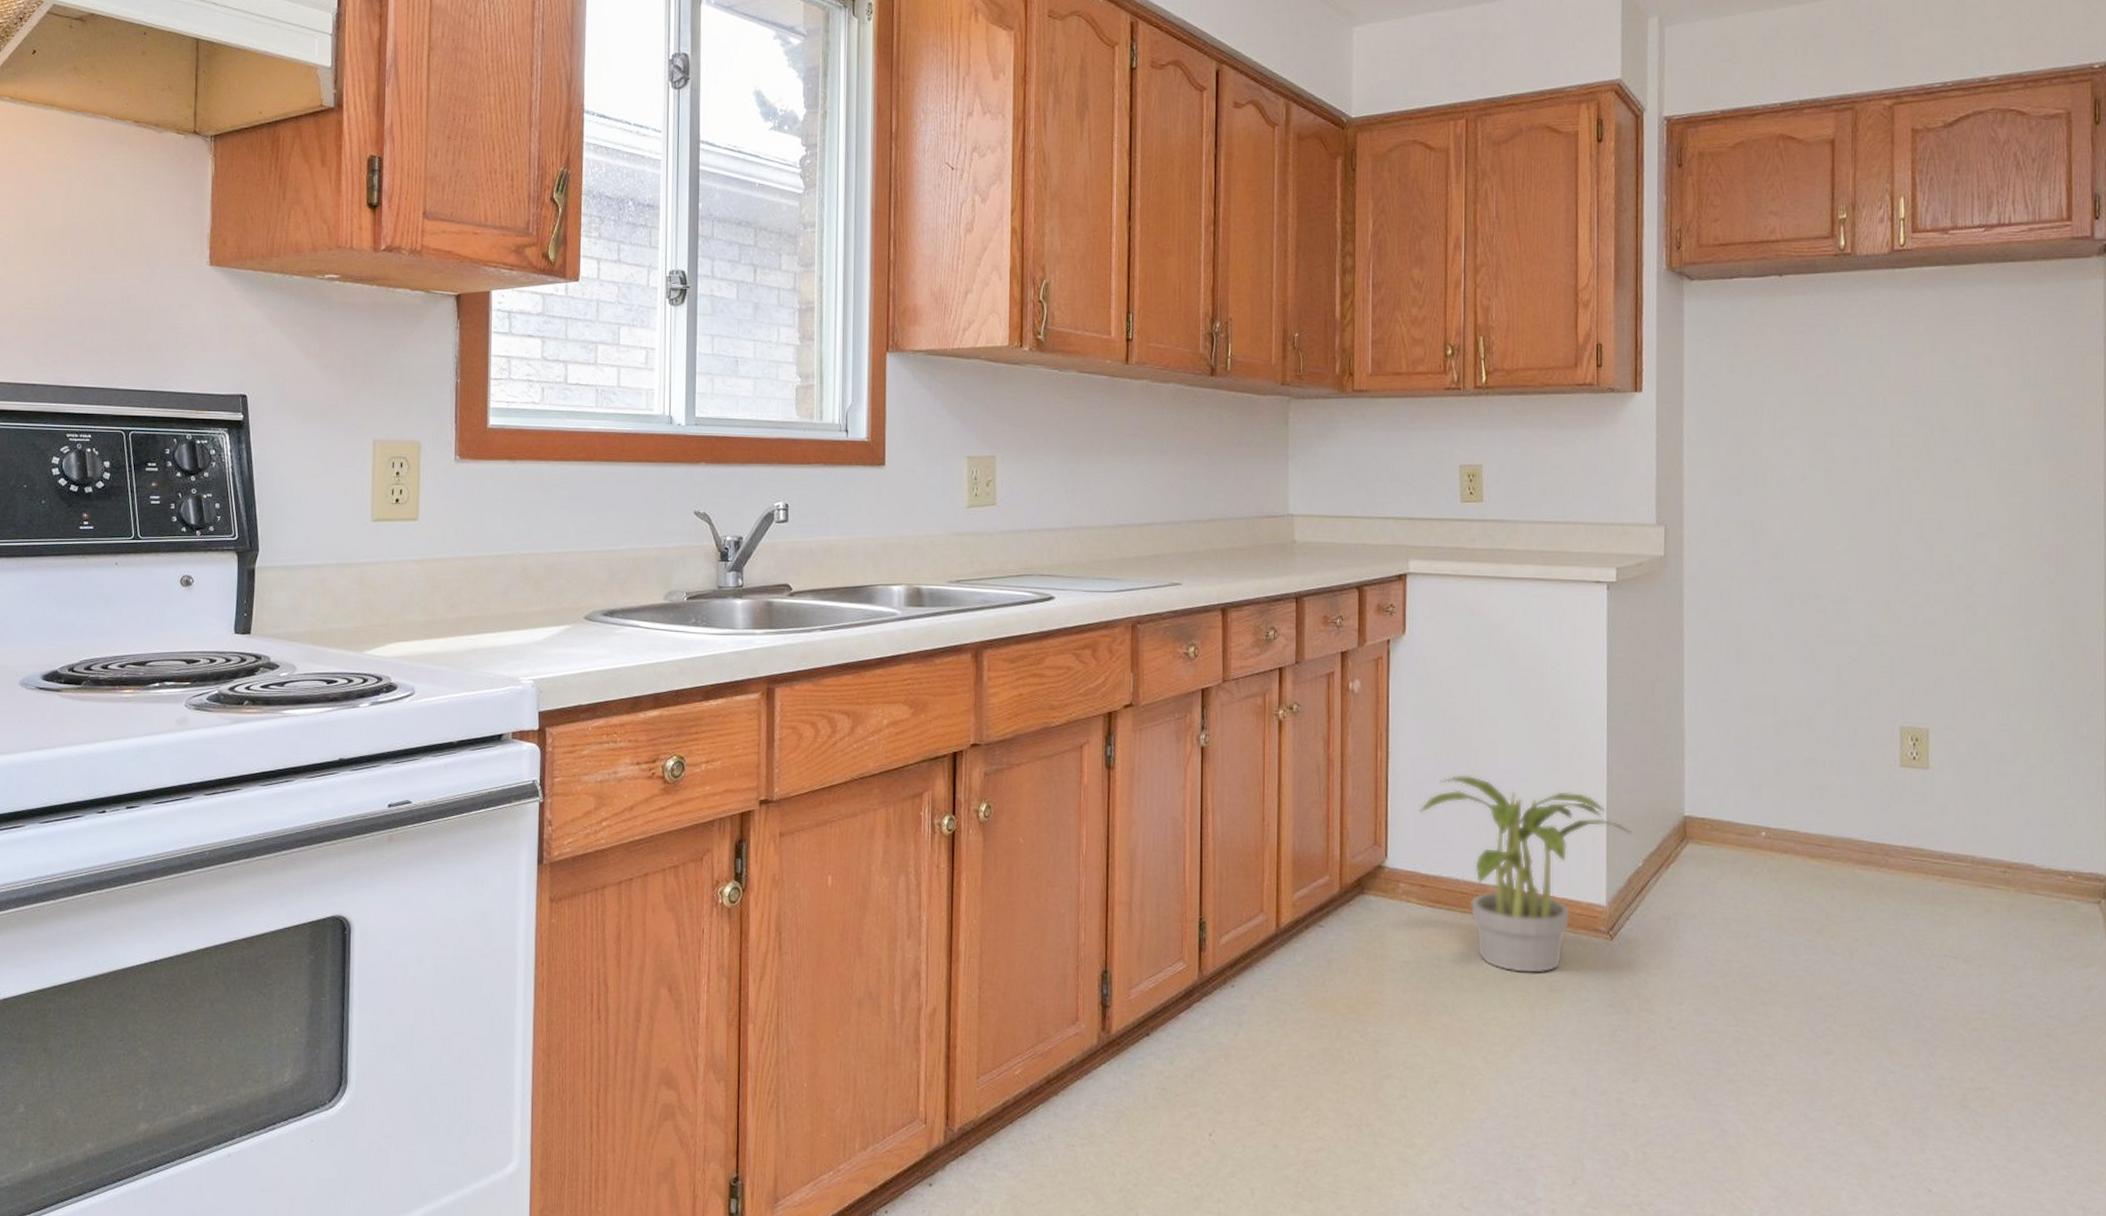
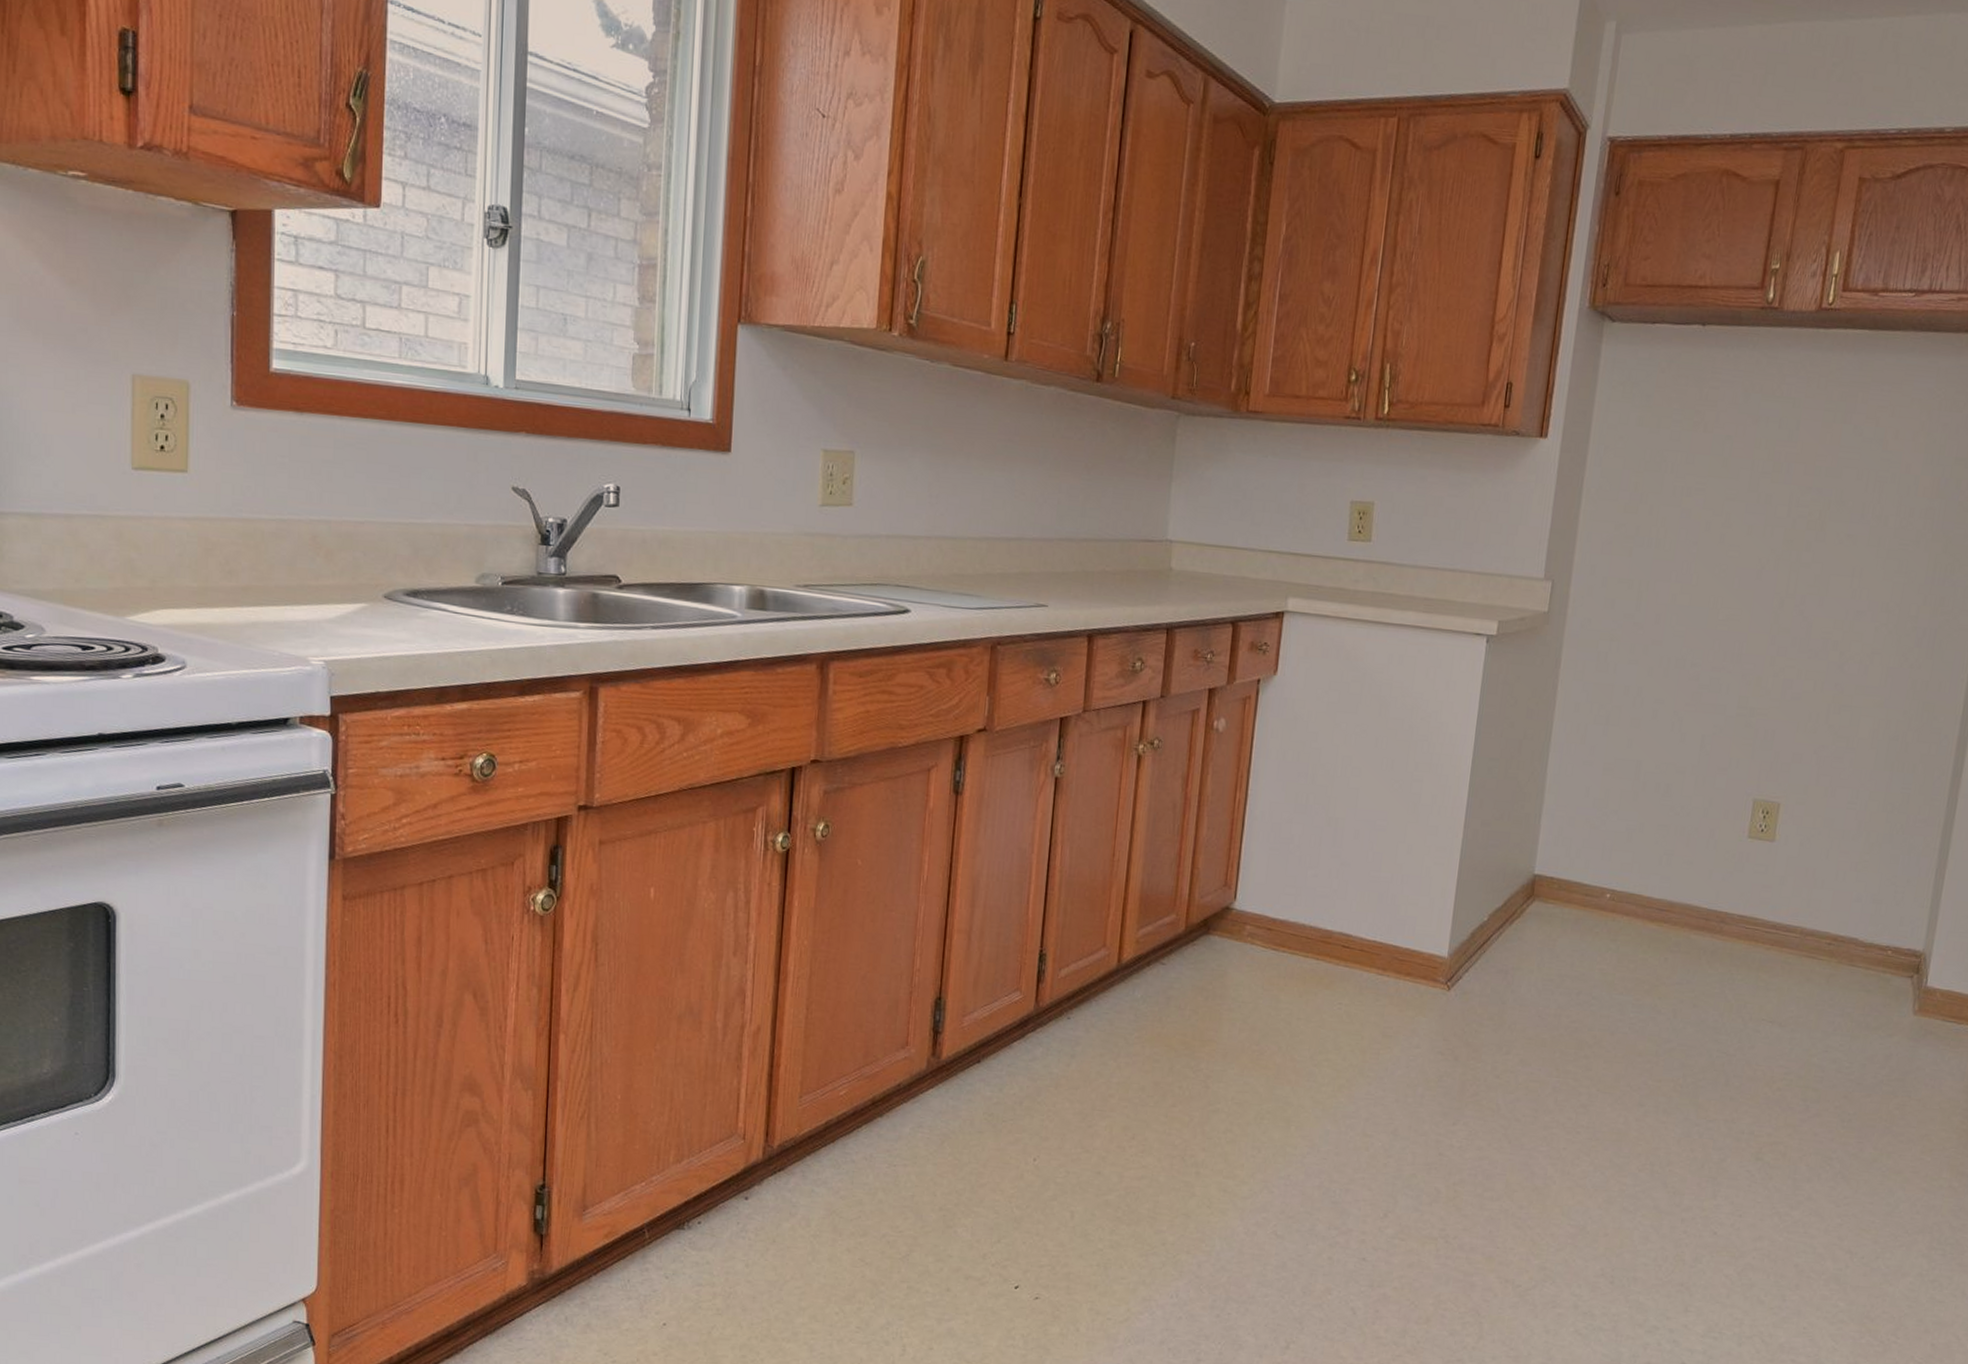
potted plant: present [1420,774,1632,974] -> none [1273,821,1482,1019]

